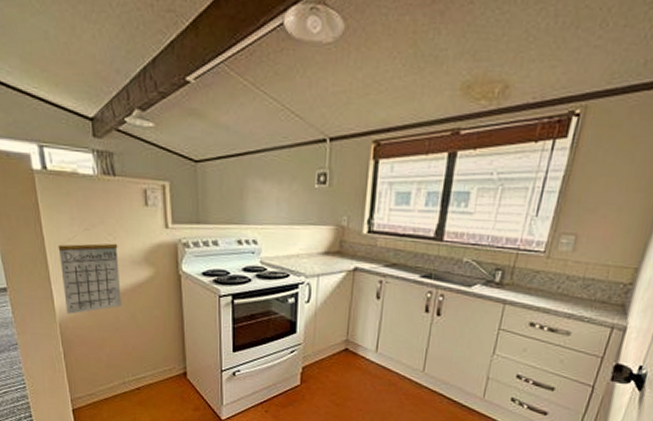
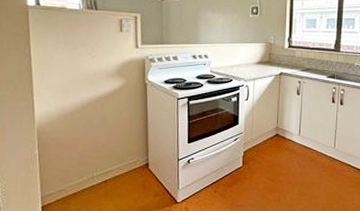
calendar: present [58,229,122,314] -> none [43,50,96,120]

